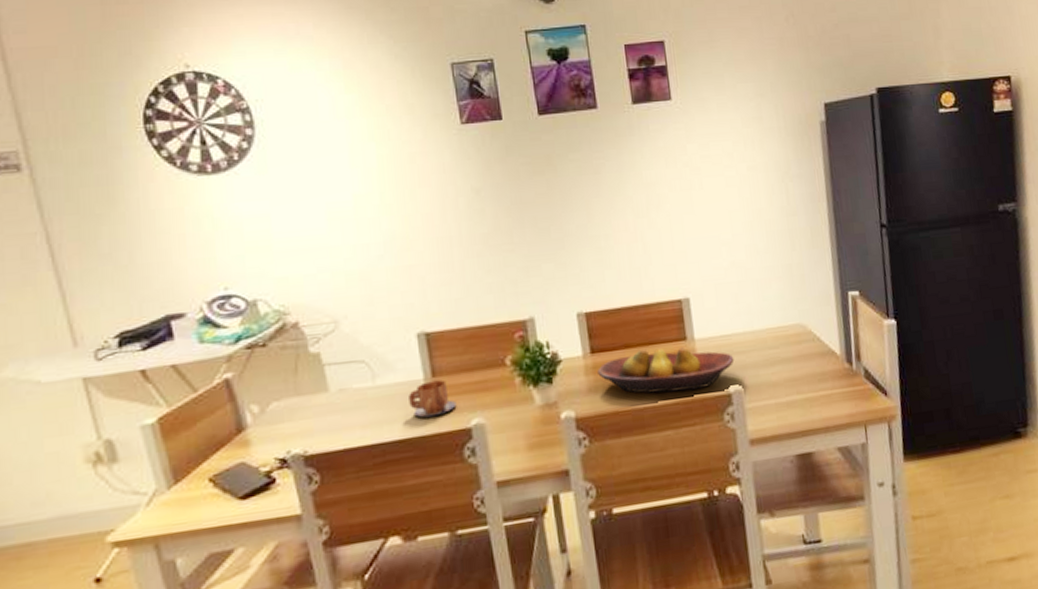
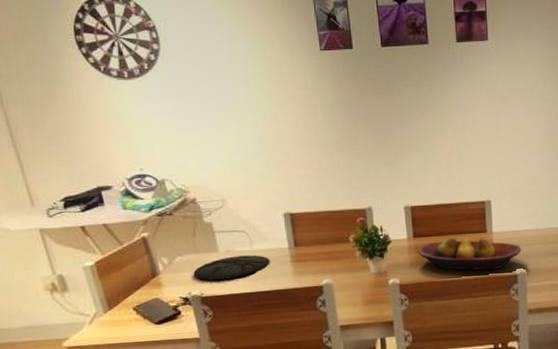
plate: none [293,392,399,433] -> present [193,255,270,281]
mug: present [409,380,457,418] -> none [277,249,312,276]

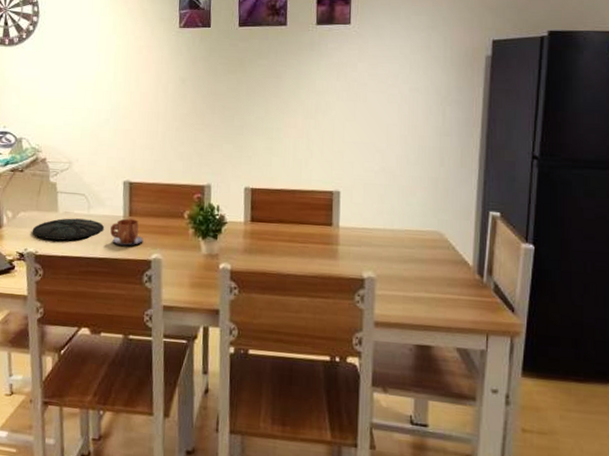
mug: none [277,249,312,276] -> present [110,218,144,246]
fruit bowl: present [418,237,522,271] -> none [254,226,372,270]

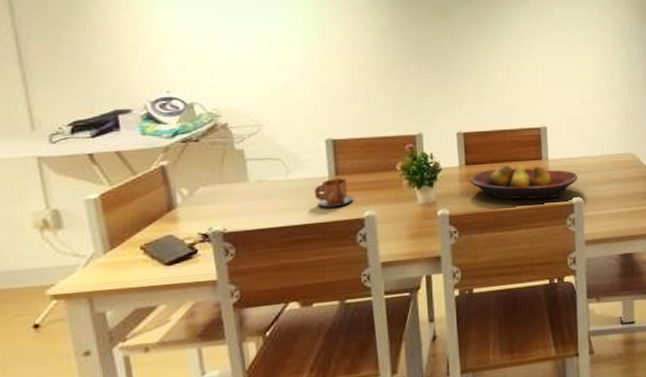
plate: present [32,218,104,241] -> none [217,185,306,214]
fruit bowl: none [254,226,372,270] -> present [470,164,578,200]

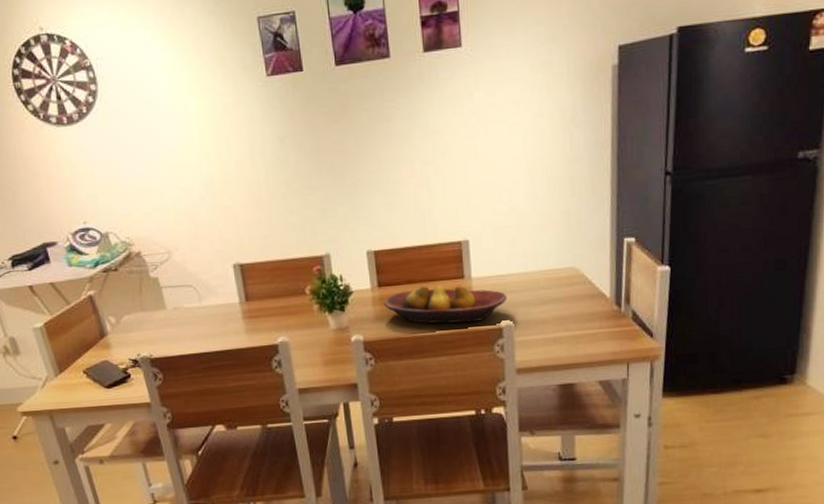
mug: present [315,178,354,208] -> none [228,304,266,334]

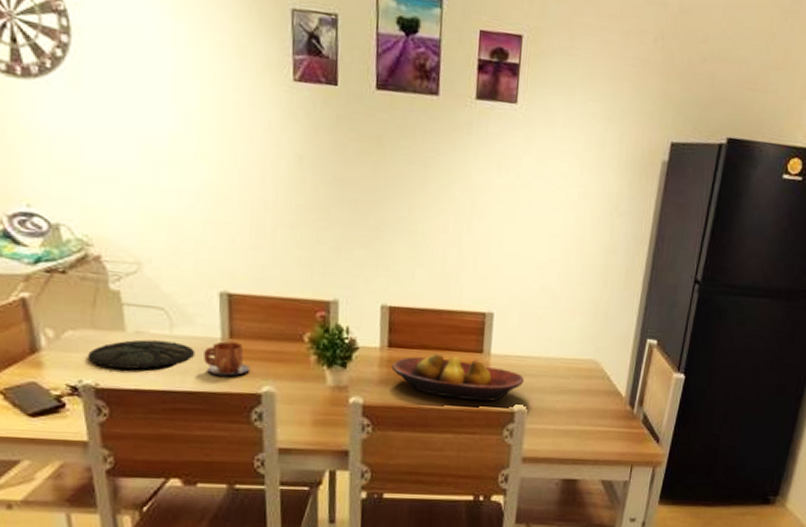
plate: none [141,311,220,341] -> present [87,339,194,370]
mug: none [228,304,266,334] -> present [204,341,250,376]

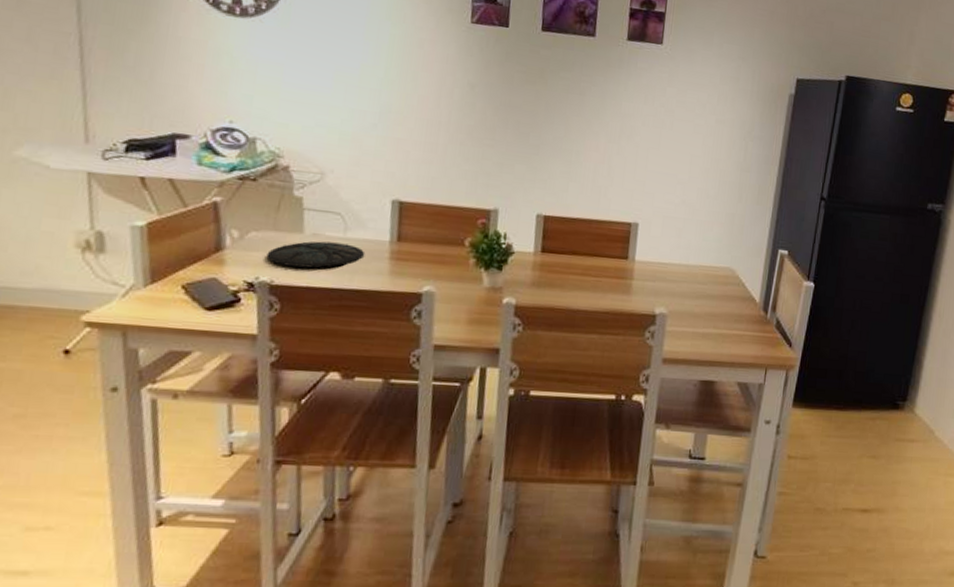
mug: present [204,341,250,376] -> none [372,244,414,276]
fruit bowl: present [391,353,525,402] -> none [543,258,666,305]

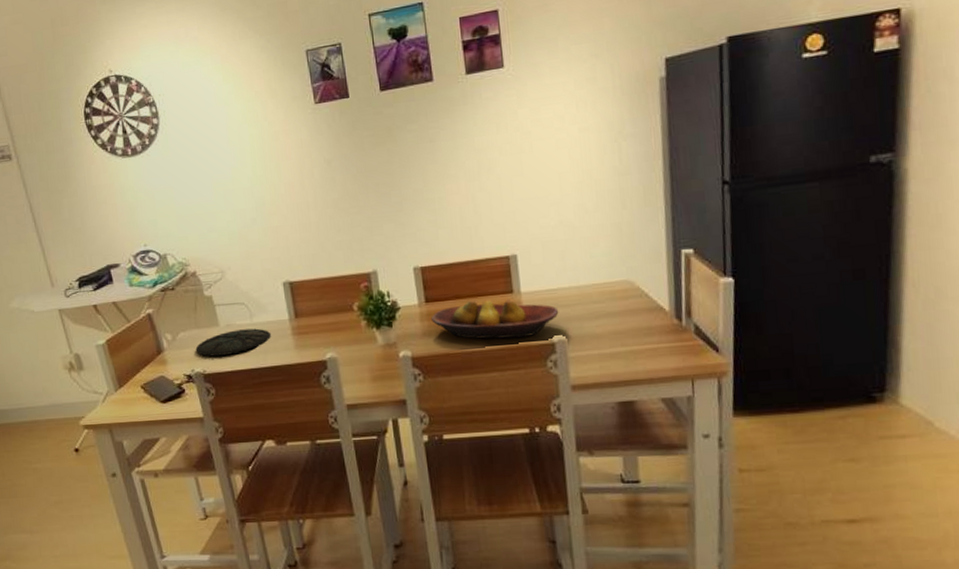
fruit bowl: none [543,258,666,305] -> present [431,299,559,340]

